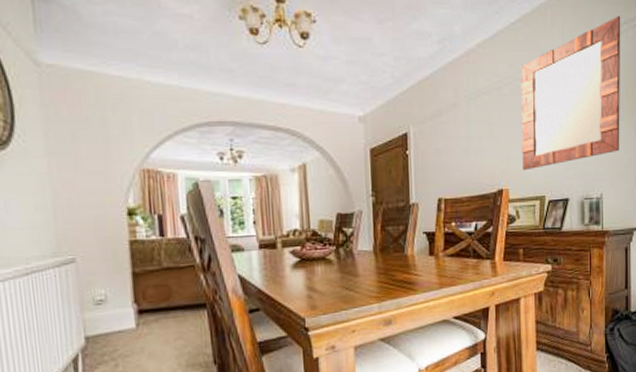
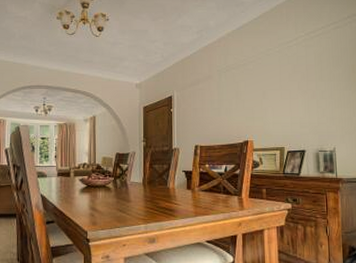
home mirror: present [521,16,621,171] -> none [262,12,349,127]

